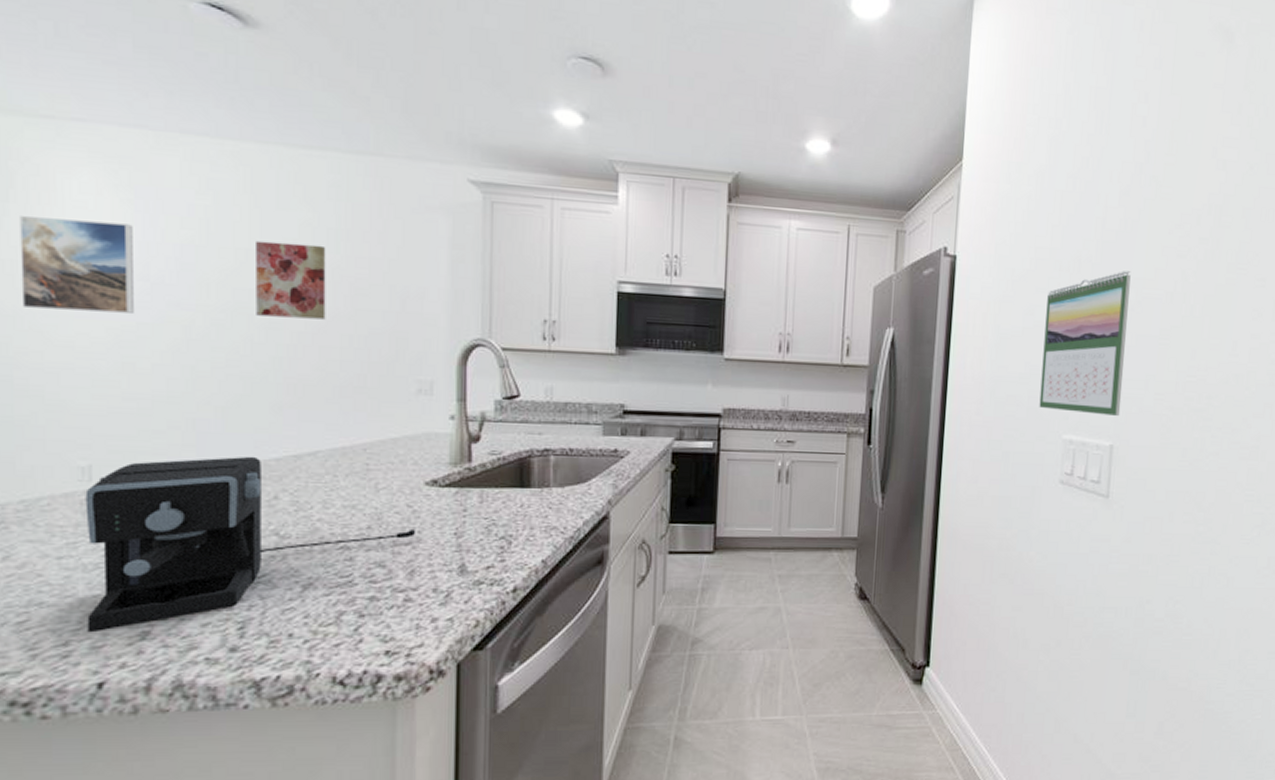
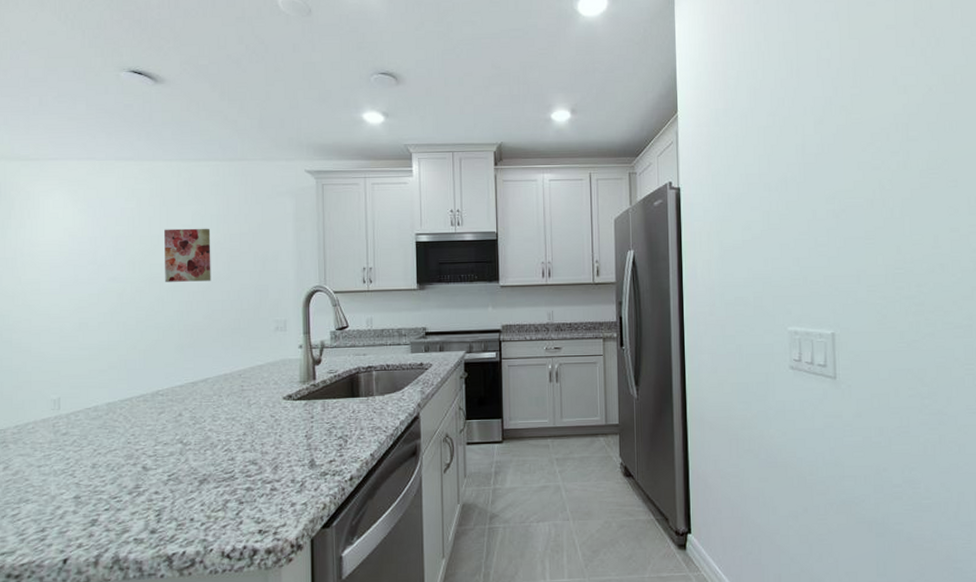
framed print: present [20,216,134,313] -> none [17,226,87,290]
coffee maker: present [85,456,416,633] -> none [56,385,278,522]
calendar: present [1039,271,1131,417] -> none [761,186,838,309]

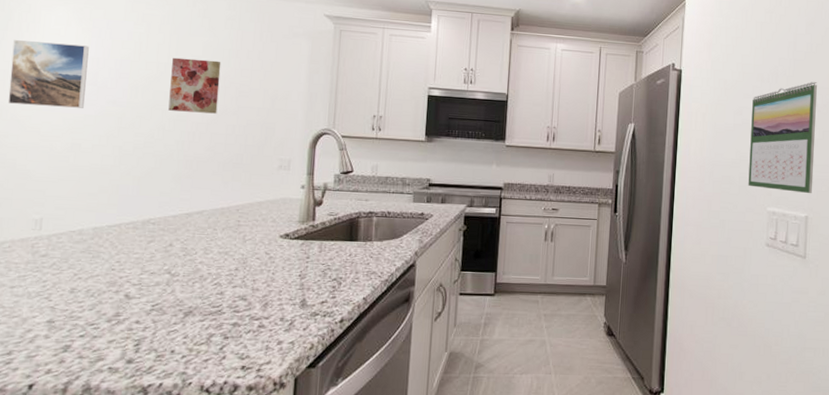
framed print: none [17,226,87,290] -> present [7,40,89,108]
calendar: none [761,186,838,309] -> present [748,82,817,194]

